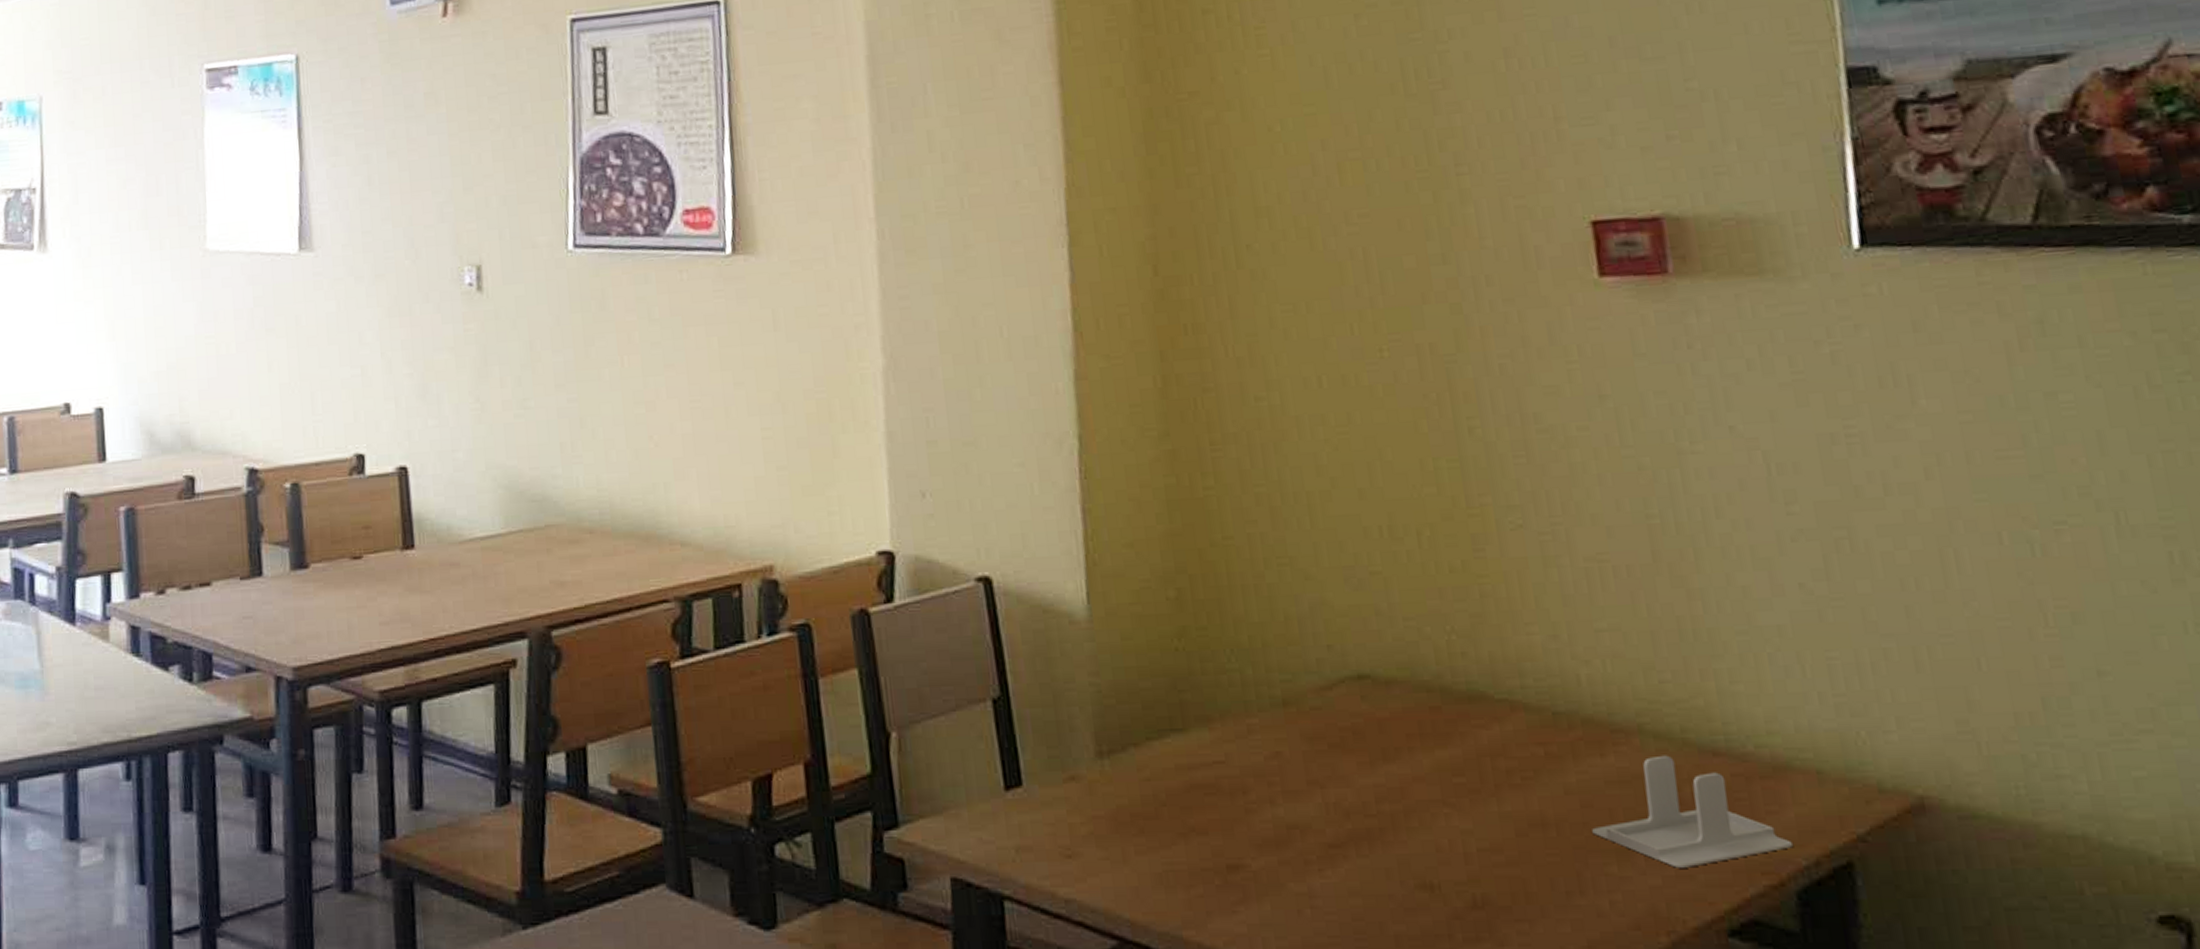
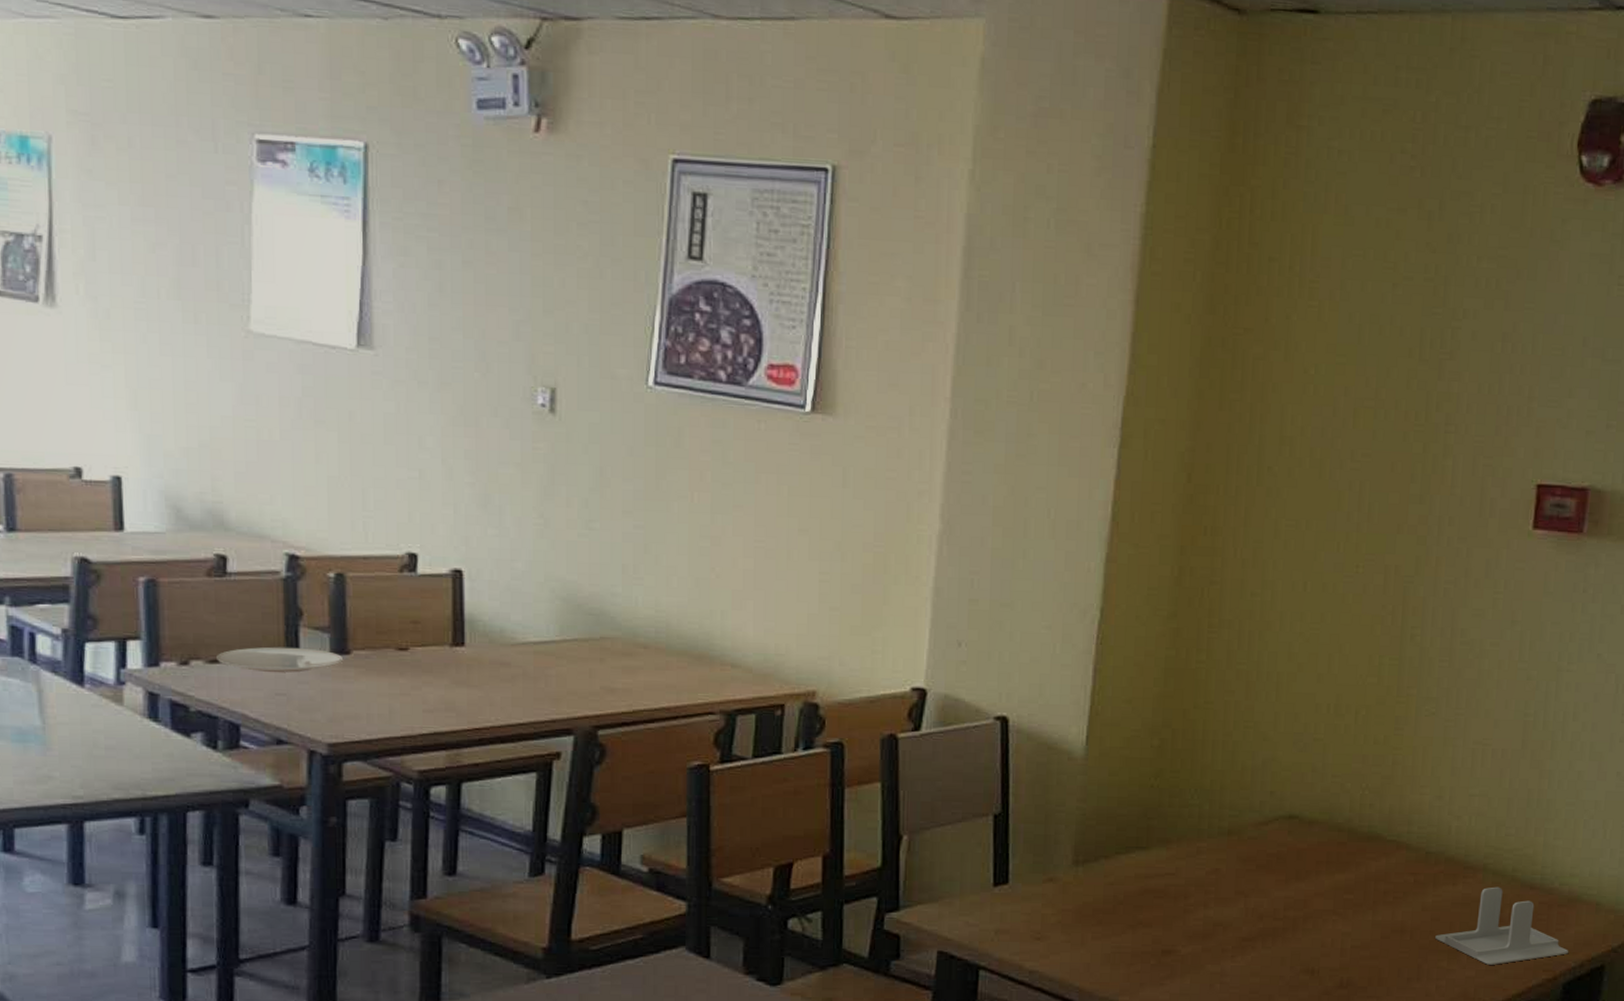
plate: none [189,565,303,595] -> present [217,646,344,672]

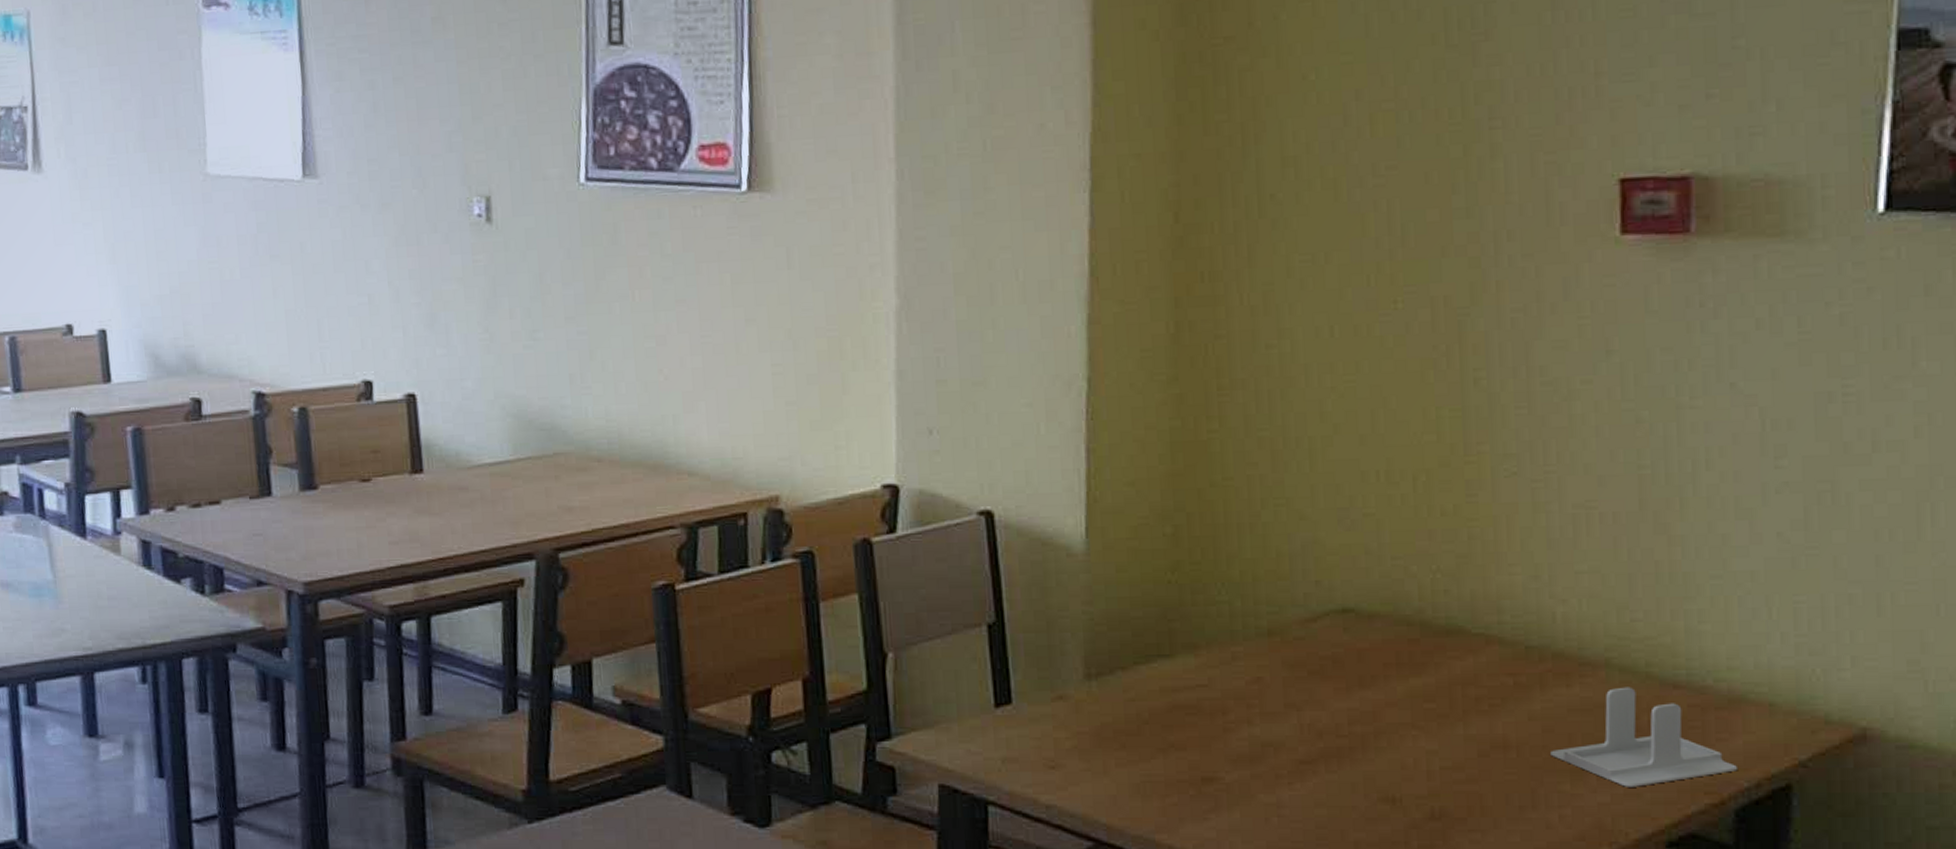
plate: present [217,646,344,672] -> none [198,485,312,513]

